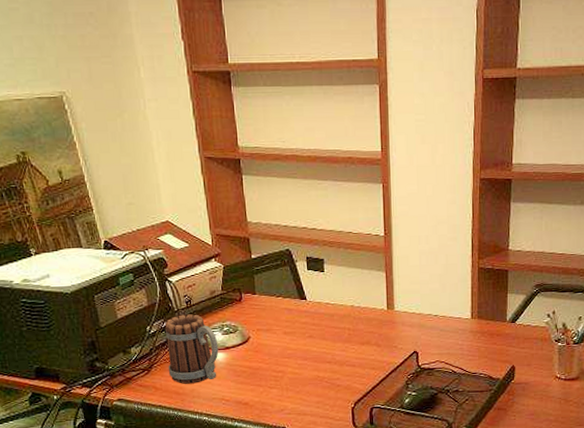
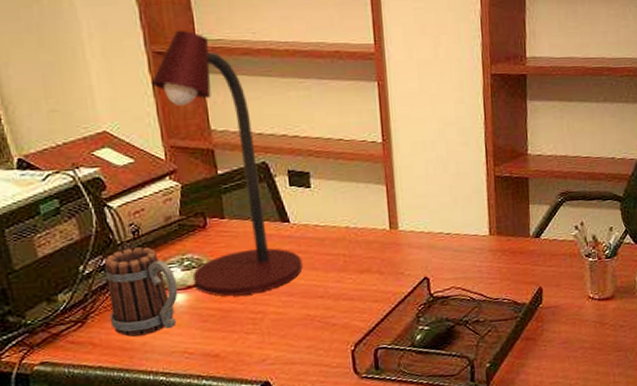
desk lamp: none [202,139,315,358] -> present [150,29,303,297]

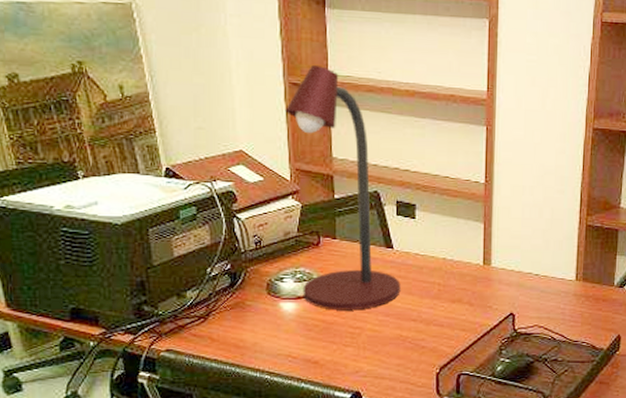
mug: present [104,247,178,337] -> none [228,257,289,336]

